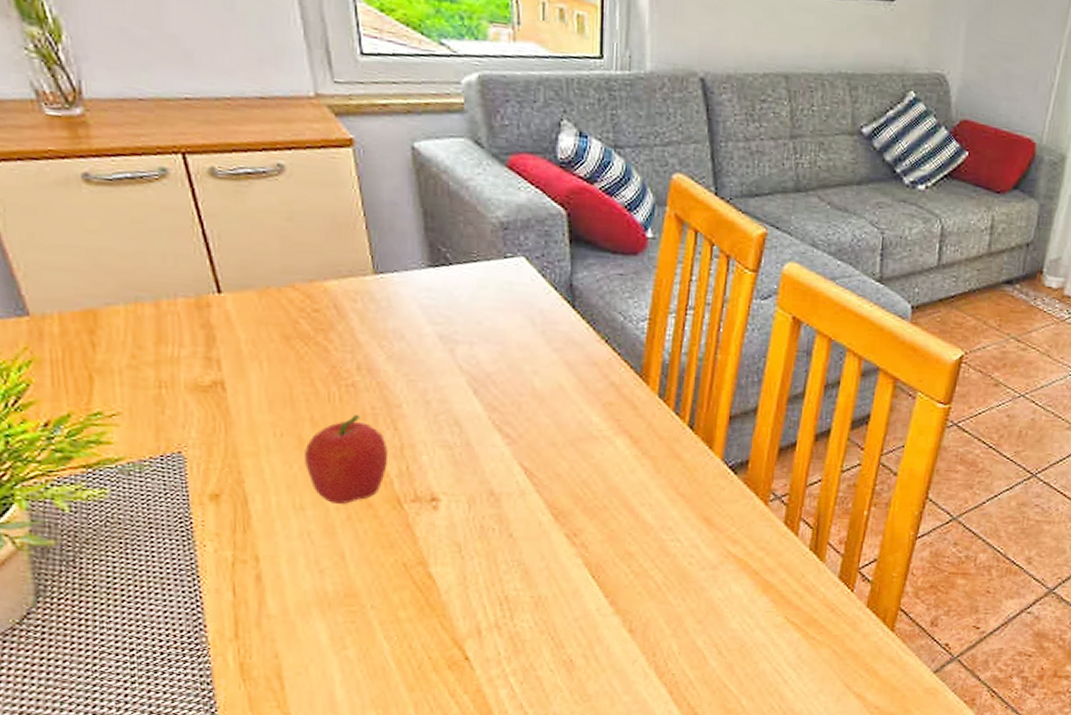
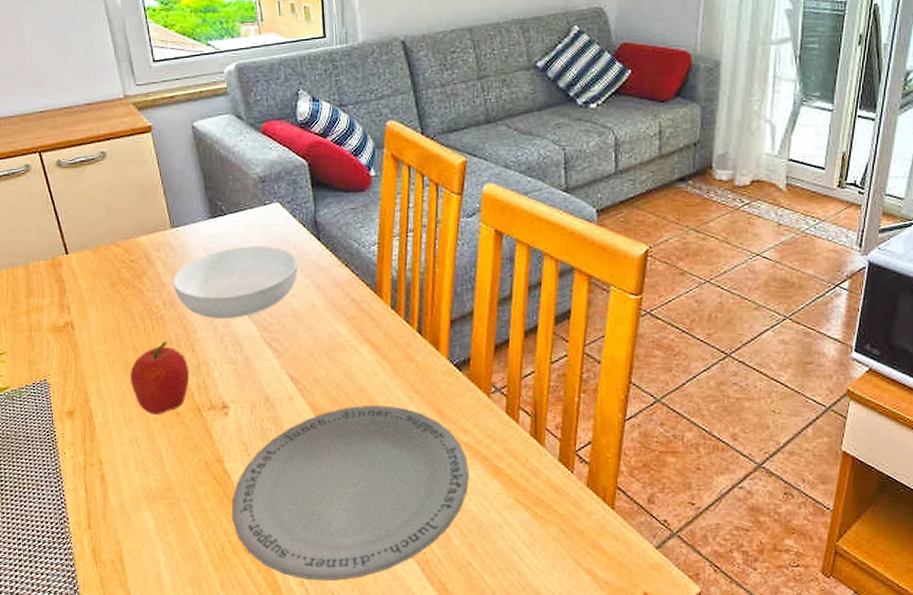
serving bowl: none [372,306,544,394] -> present [173,245,298,319]
plate: none [435,507,735,703] -> present [231,406,469,581]

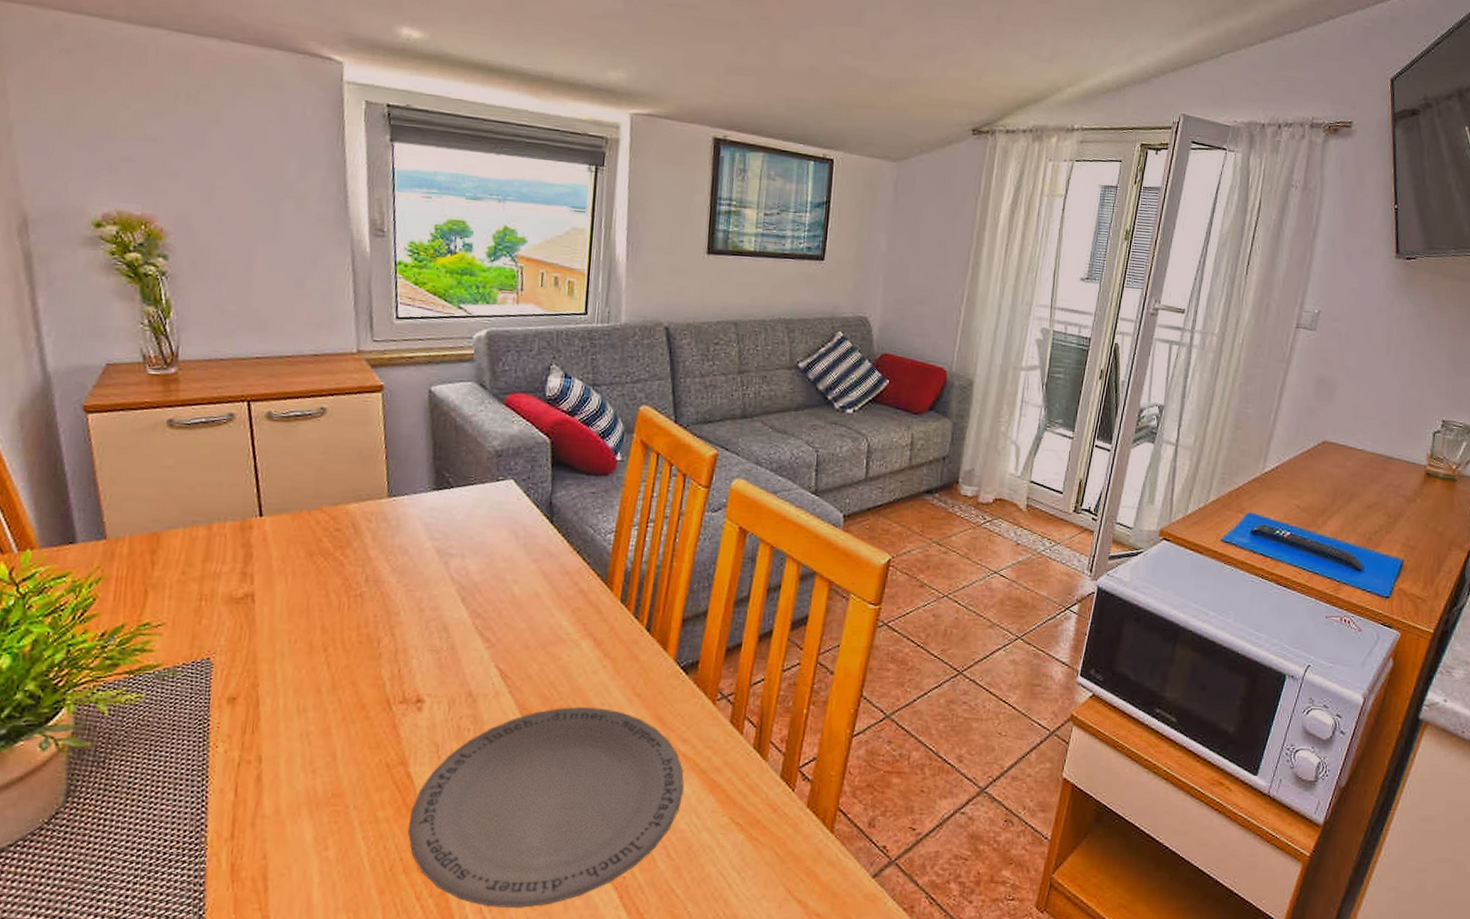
fruit: present [130,341,190,415] -> none [312,622,384,707]
serving bowl: present [173,245,298,319] -> none [380,523,526,602]

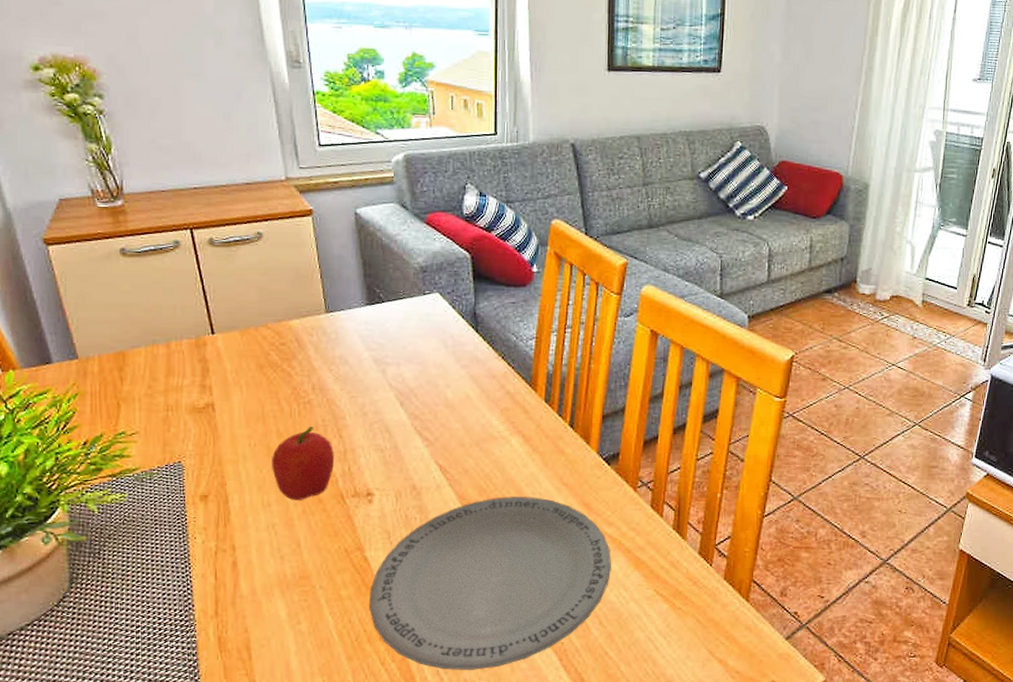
fruit: none [312,622,384,707] -> present [272,427,335,501]

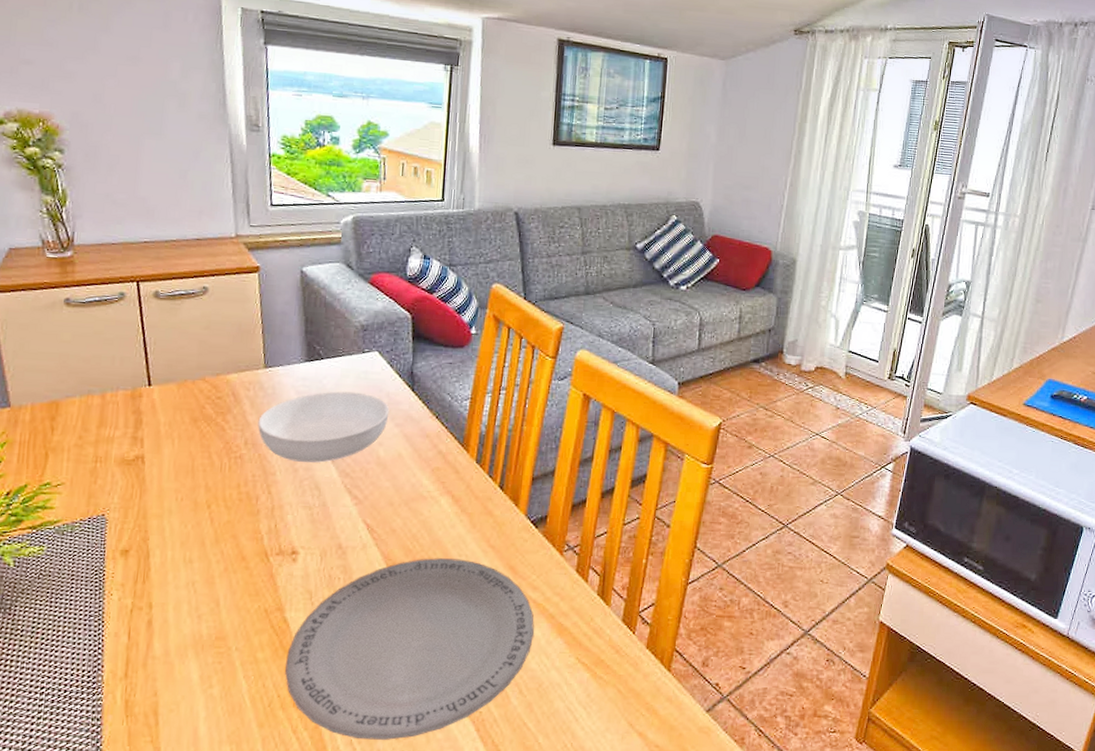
fruit: present [272,427,335,501] -> none [197,482,262,558]
serving bowl: none [324,334,454,406] -> present [258,391,390,463]

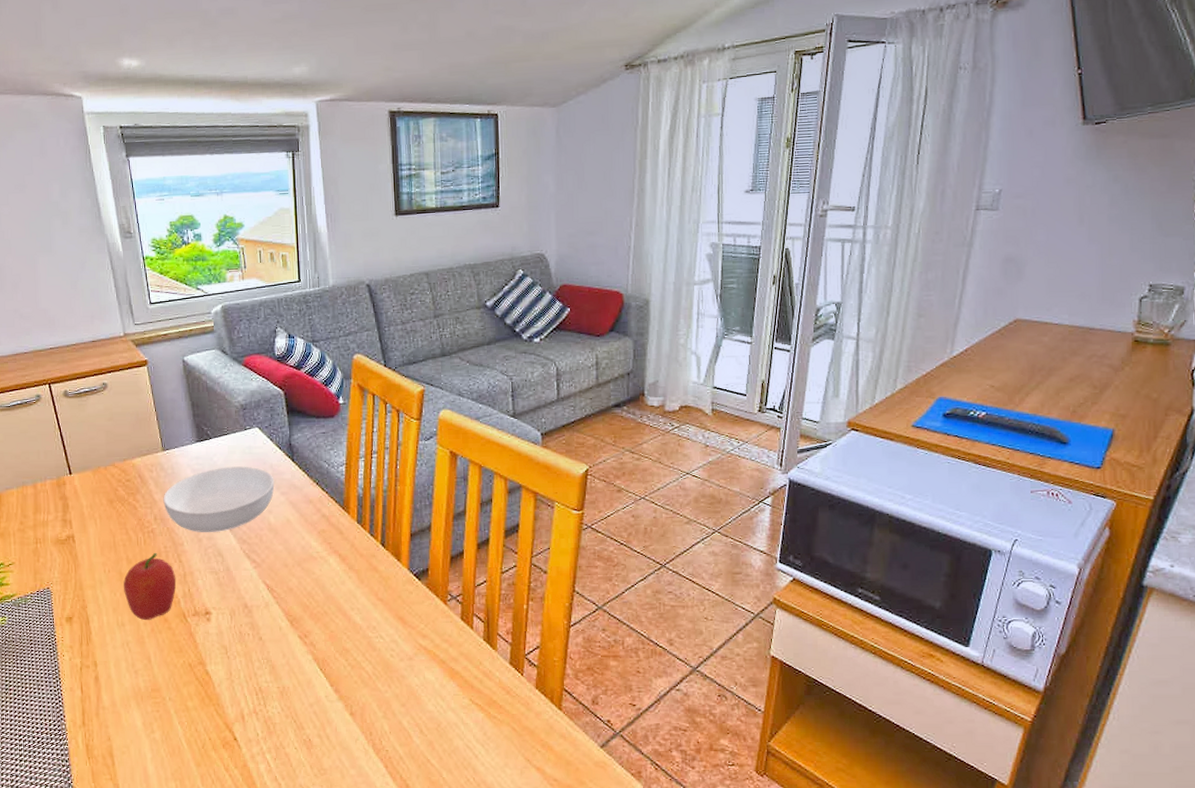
fruit: none [197,482,262,558] -> present [123,553,177,621]
plate: present [285,558,534,740] -> none [212,612,428,776]

